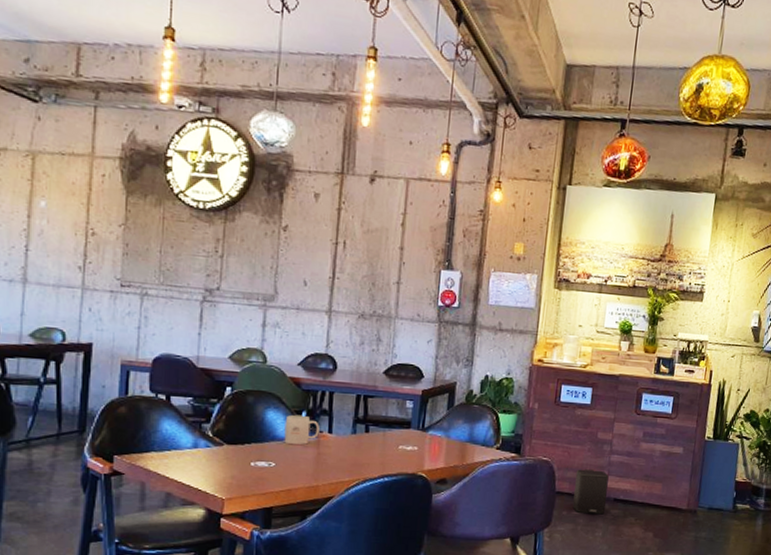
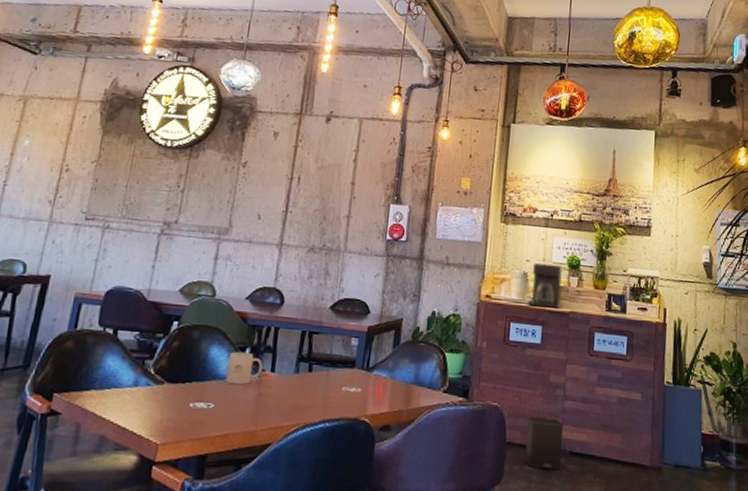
coffee maker: none [579,328,614,373] -> present [528,263,562,310]

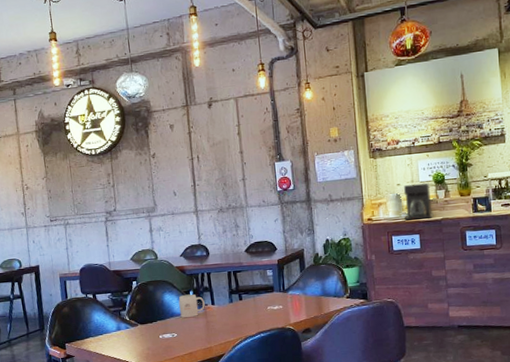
pedal bin: present [525,416,563,471] -> none [420,303,452,342]

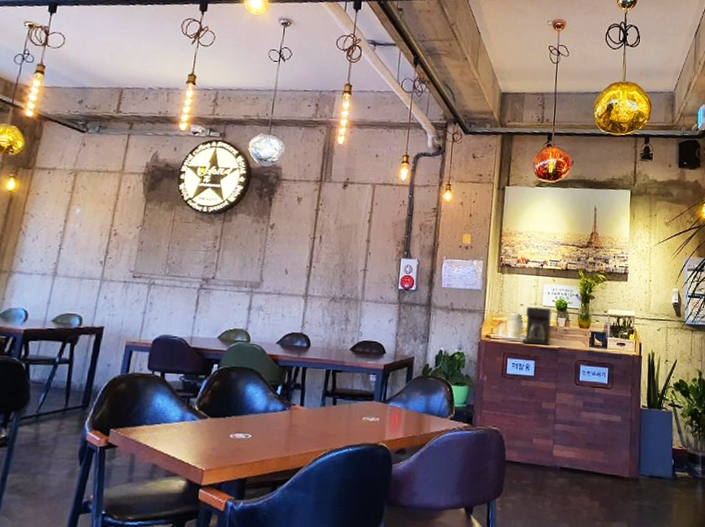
mug: present [178,294,205,318] -> none [261,389,293,418]

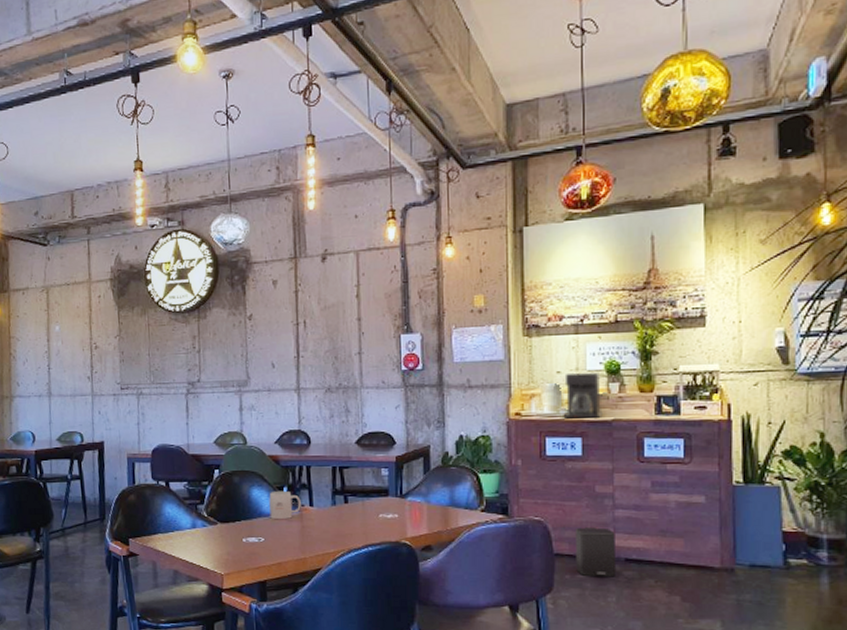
mug: none [261,389,293,418] -> present [269,490,301,520]
pedal bin: none [522,438,554,483] -> present [576,527,617,577]

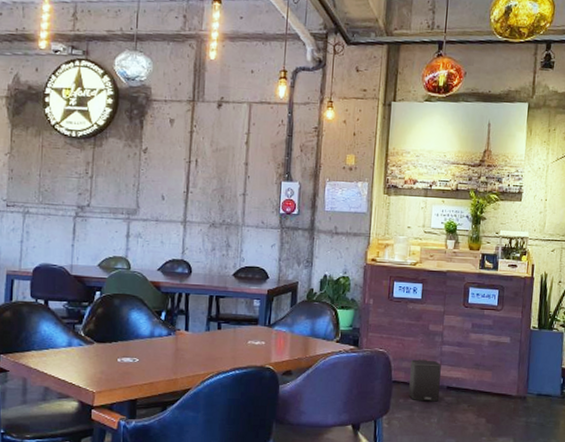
mug: present [269,490,301,520] -> none [146,315,177,343]
coffee maker: present [563,373,603,419] -> none [409,229,441,269]

